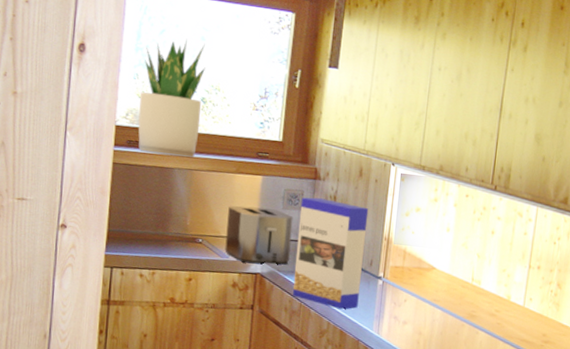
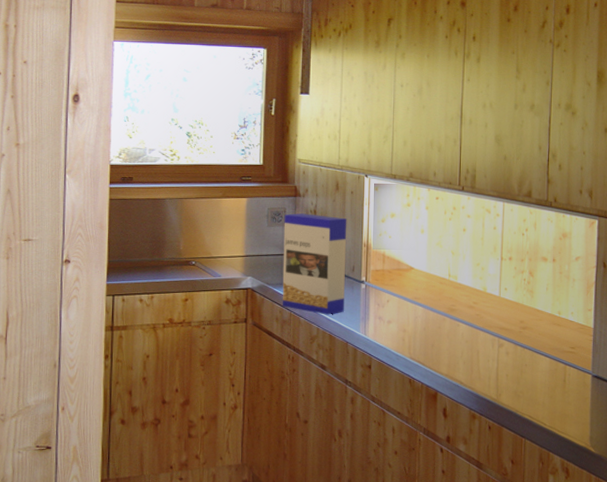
planter: present [138,38,205,158] -> none [130,81,188,188]
toaster: present [225,205,293,265] -> none [217,227,278,280]

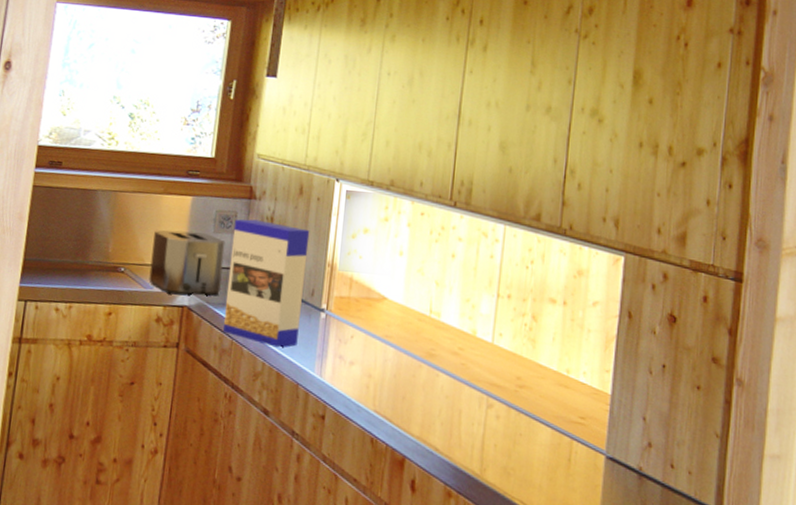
toaster: none [217,227,278,280] -> present [149,229,225,296]

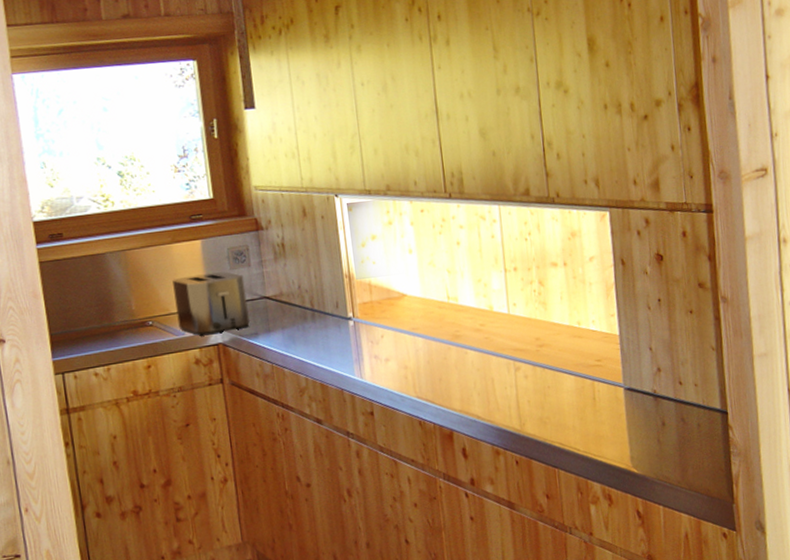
cereal box: present [222,219,310,348] -> none [247,247,334,362]

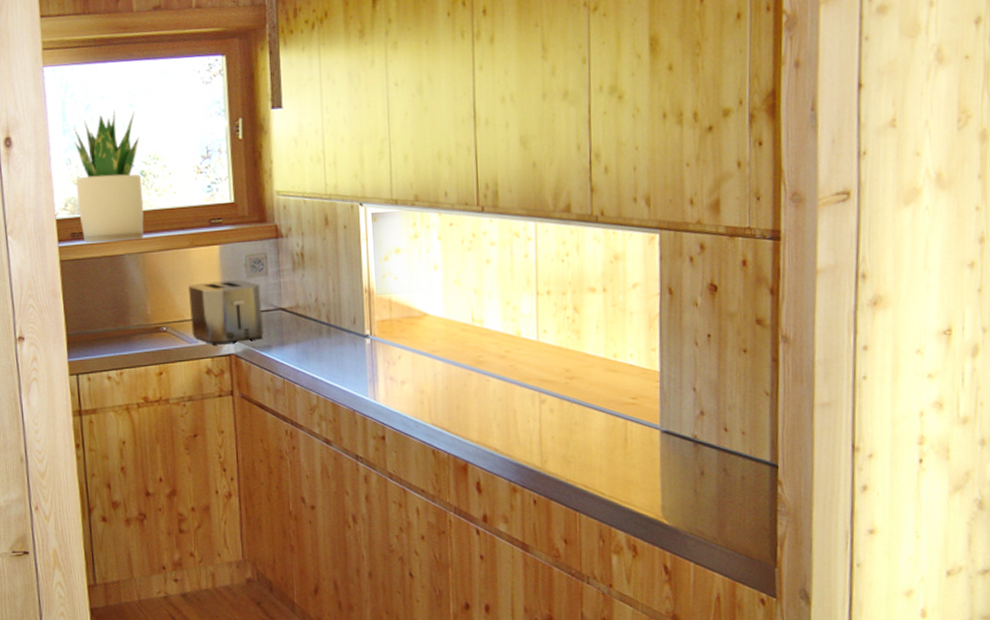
planter: none [47,113,125,243] -> present [73,109,144,243]

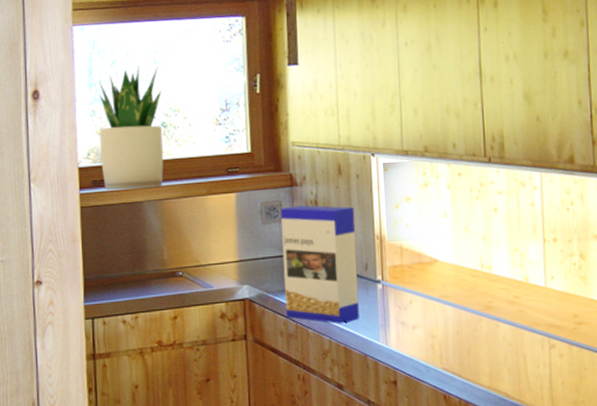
toaster: present [189,280,263,345] -> none [205,226,277,290]
cereal box: none [265,257,347,380] -> present [280,205,359,324]

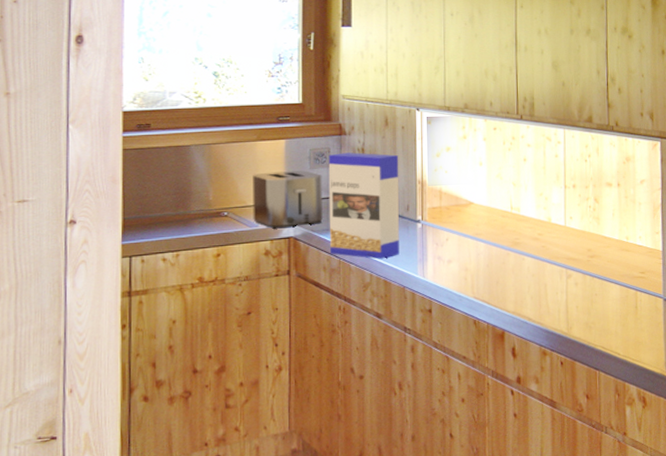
planter: present [99,65,164,190] -> none [147,17,214,134]
toaster: none [205,226,277,290] -> present [253,170,323,229]

